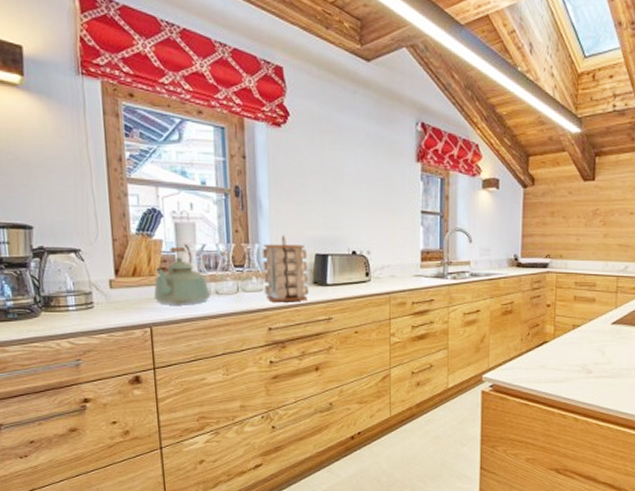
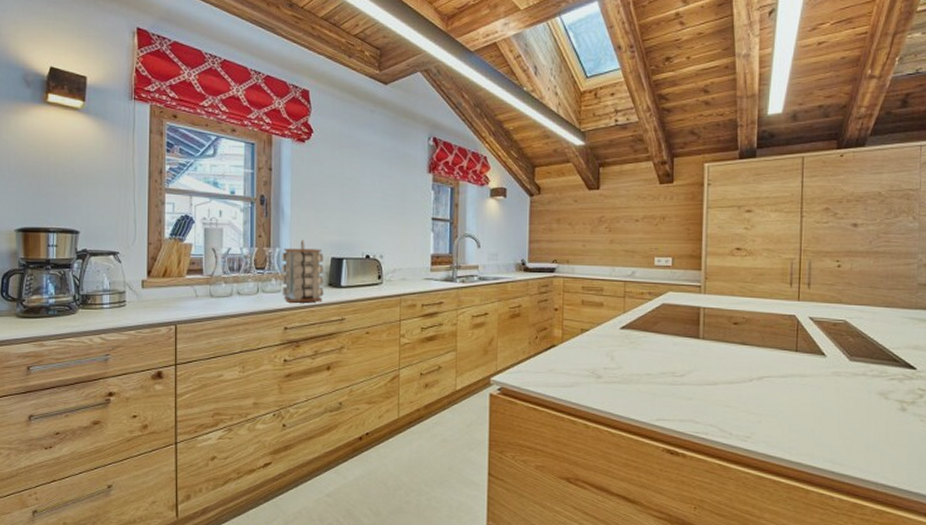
kettle: present [153,246,210,305] -> none [180,249,232,305]

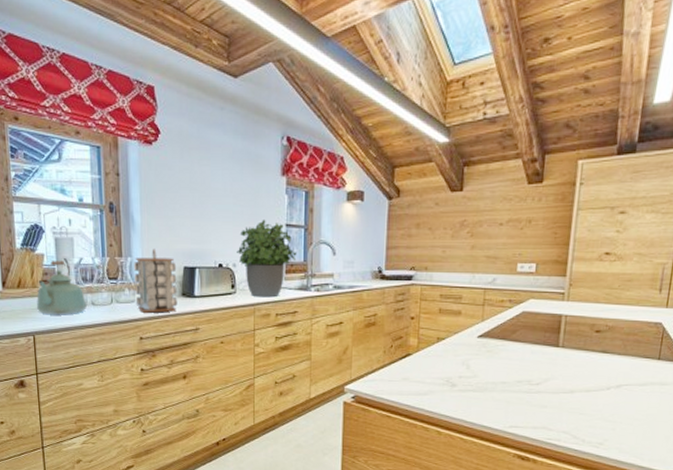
kettle: none [180,249,232,305] -> present [36,260,87,315]
potted plant: none [384,212,442,288] -> present [237,219,297,298]

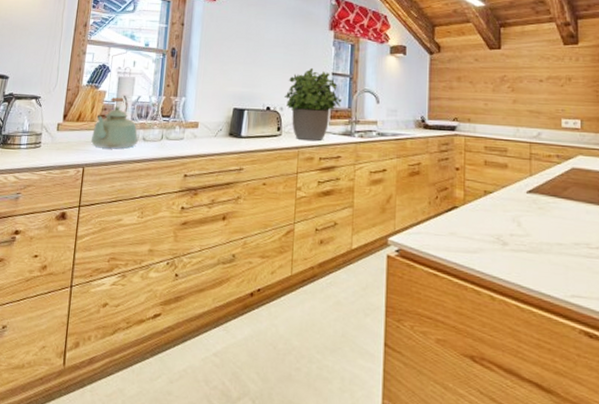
spice rack: present [134,248,178,313] -> none [184,90,227,152]

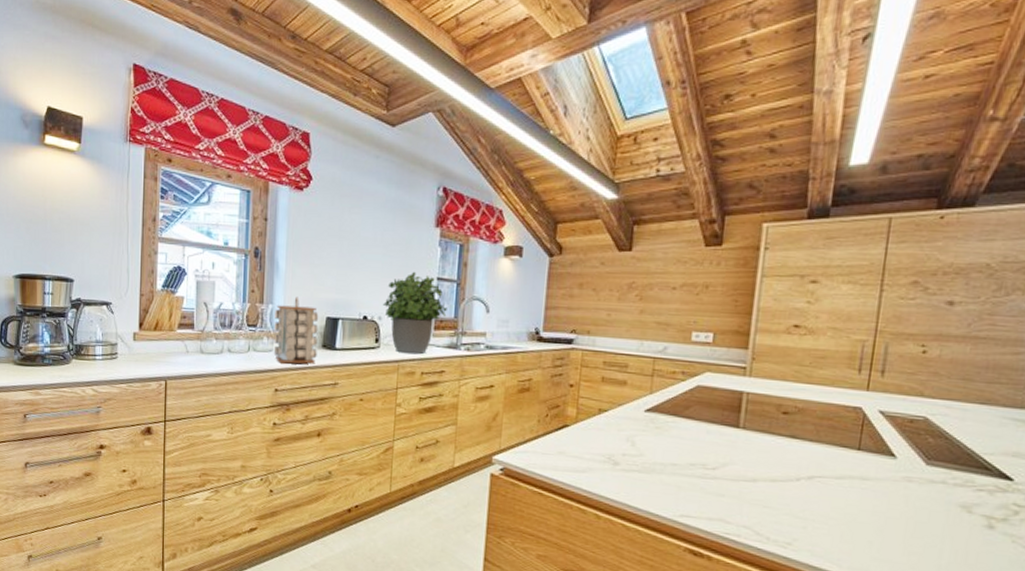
kettle: present [90,97,138,149] -> none [171,303,223,361]
spice rack: none [184,90,227,152] -> present [273,296,319,365]

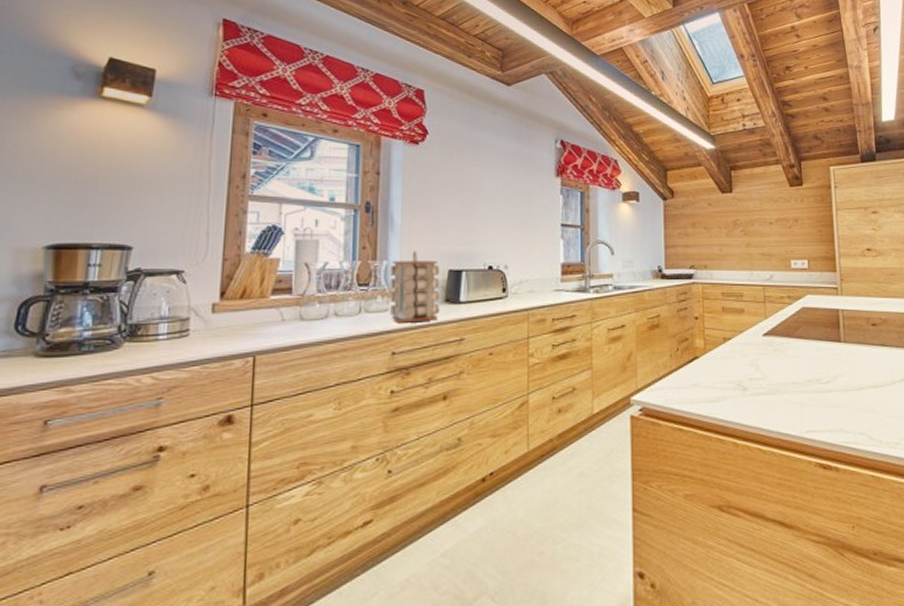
potted plant: present [383,271,447,355] -> none [509,219,573,301]

